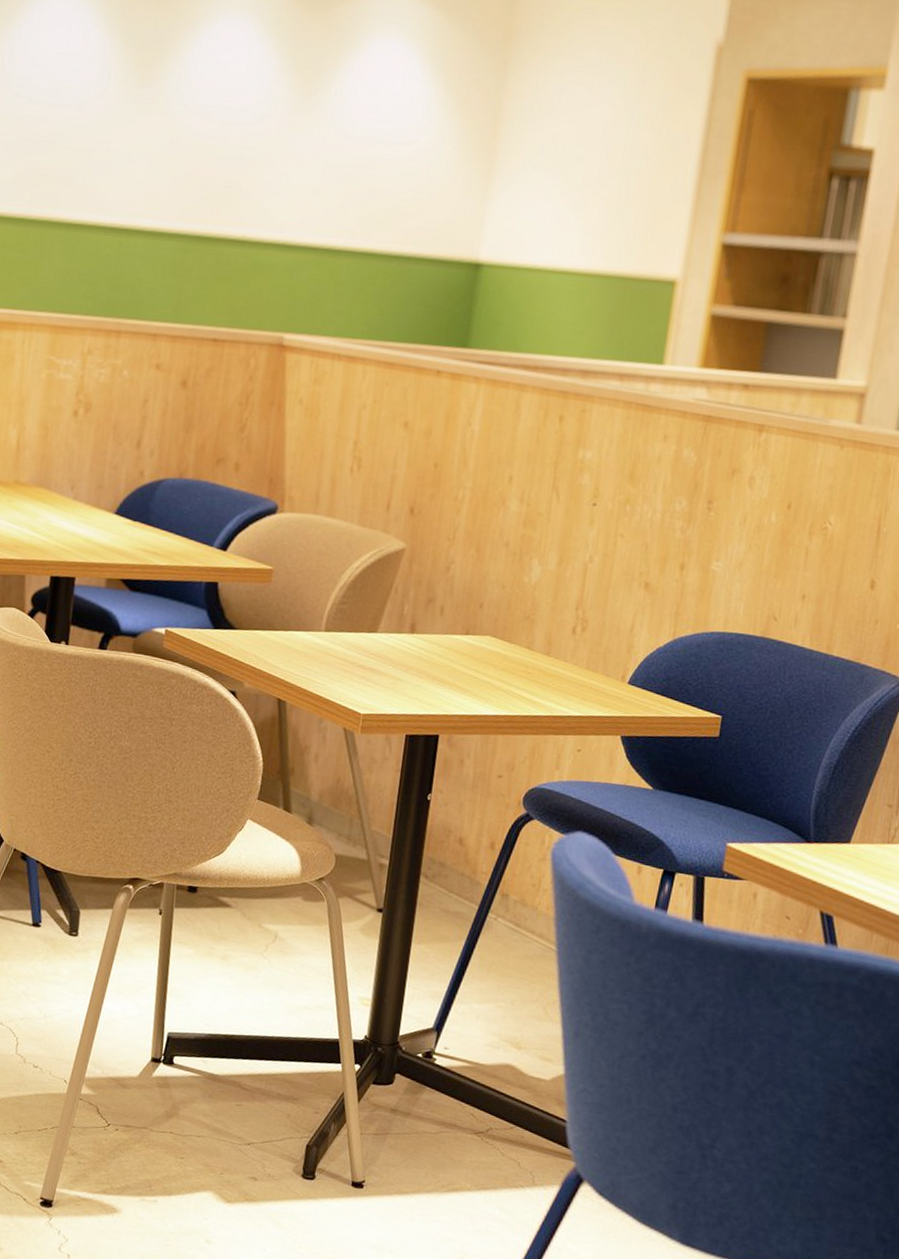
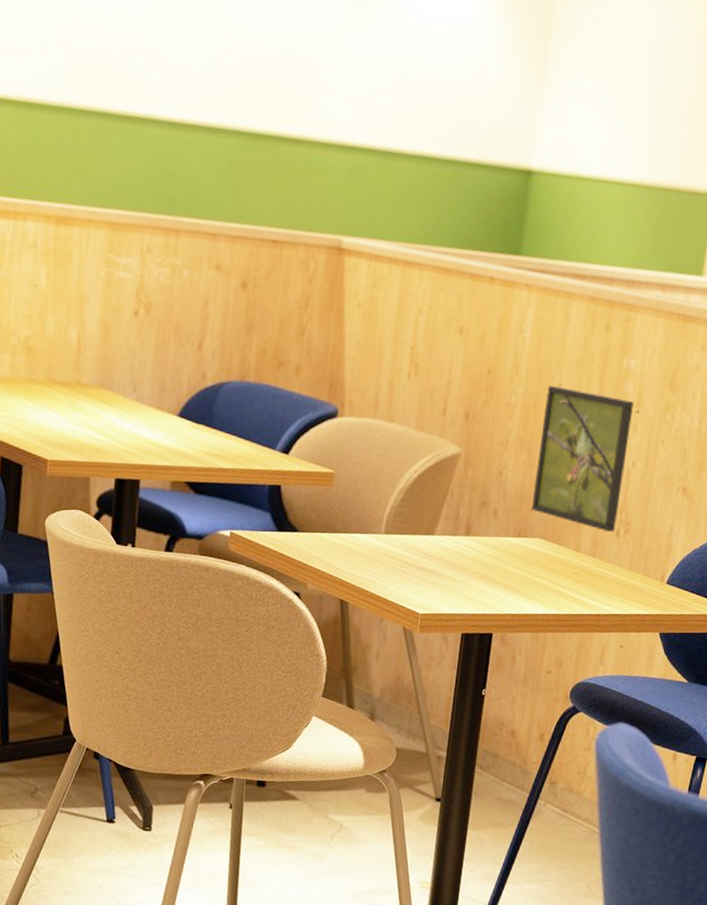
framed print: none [480,478,590,630] -> present [531,385,634,532]

